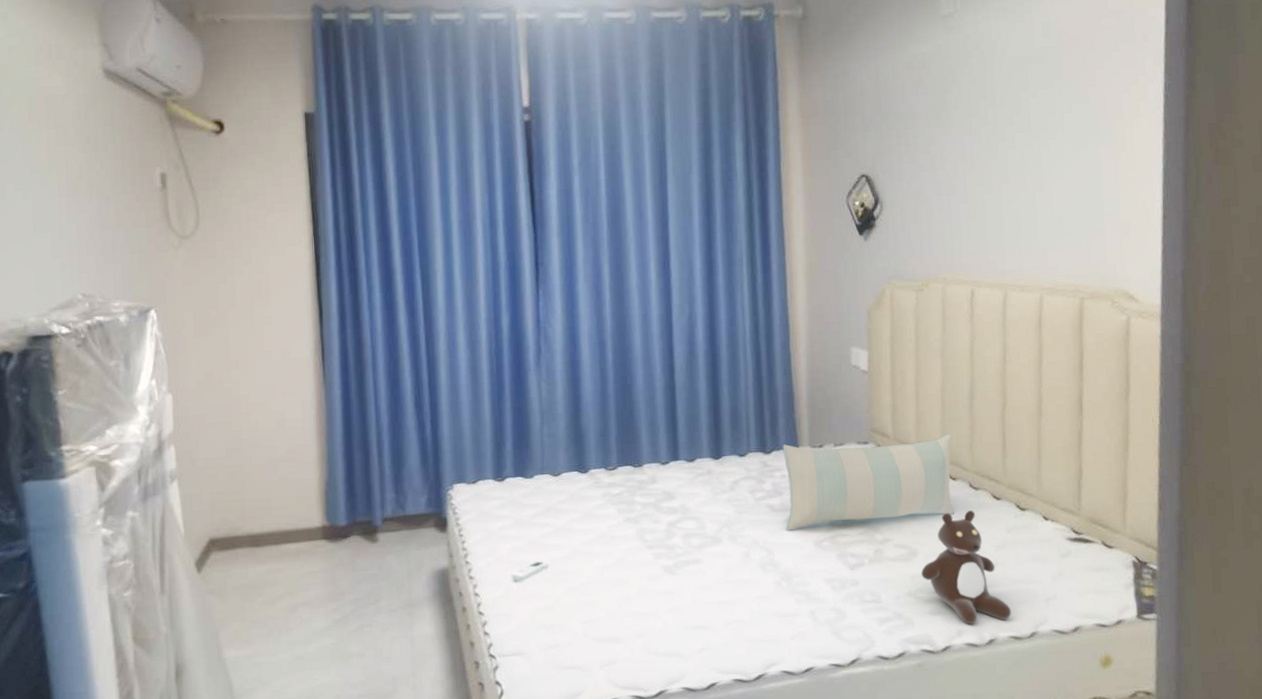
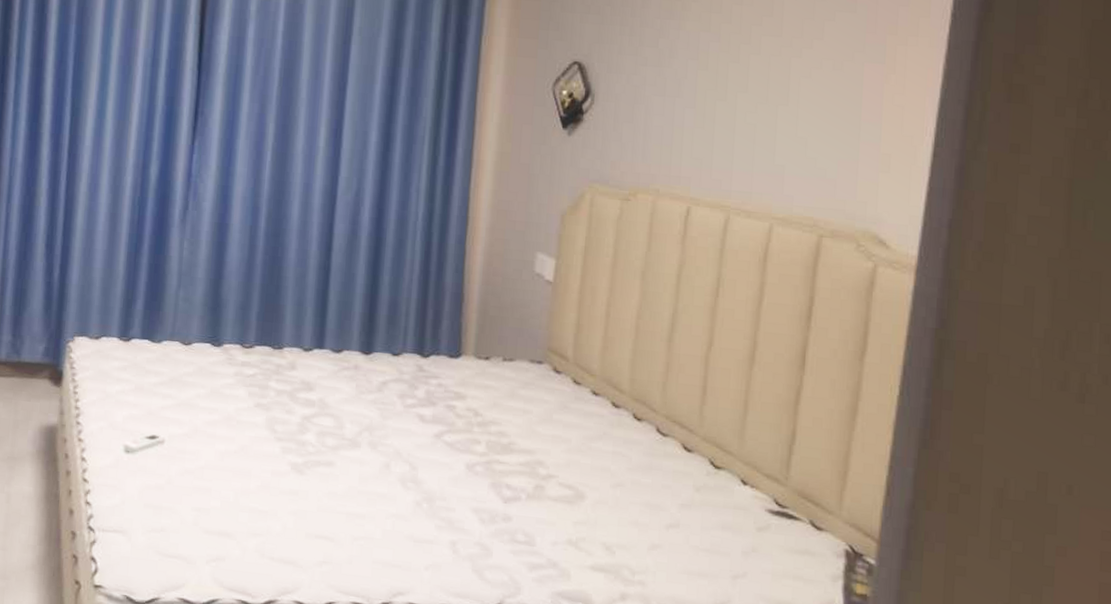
pillow: present [783,433,955,531] -> none [434,350,643,461]
stuffed animal: present [921,510,1012,625] -> none [585,457,689,592]

